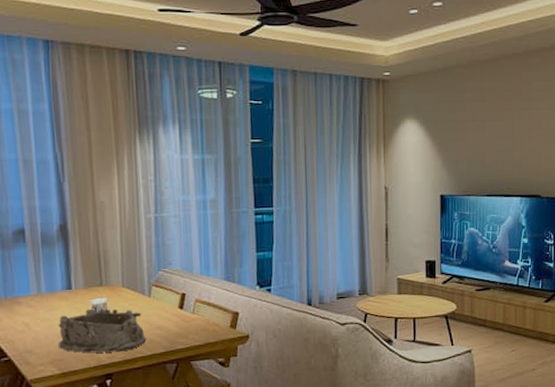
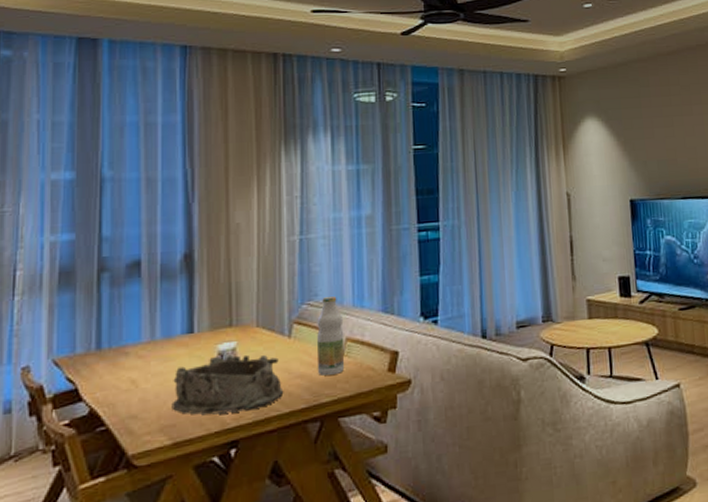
bottle: none [171,266,195,328] -> present [317,296,345,376]

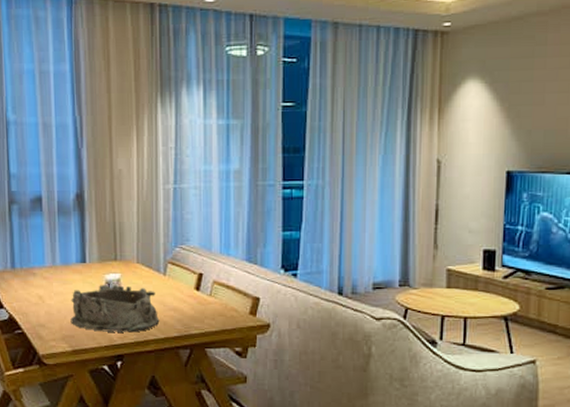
bottle: present [317,296,345,376] -> none [188,243,212,311]

